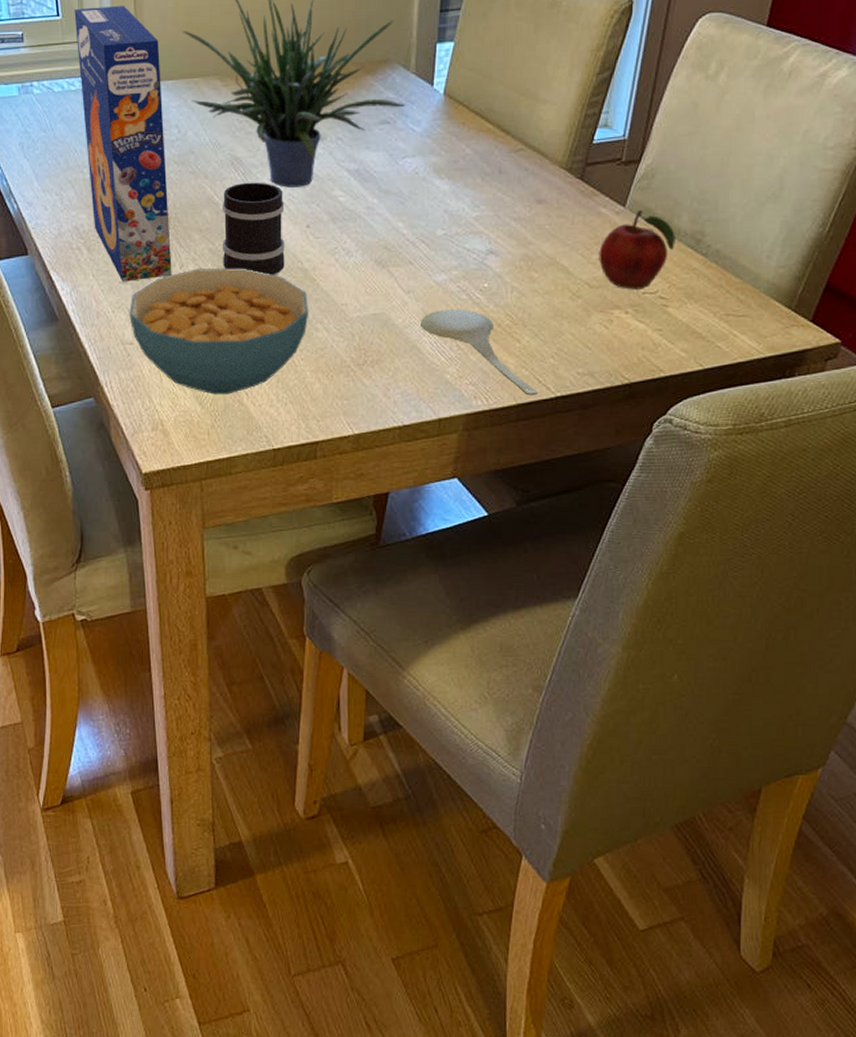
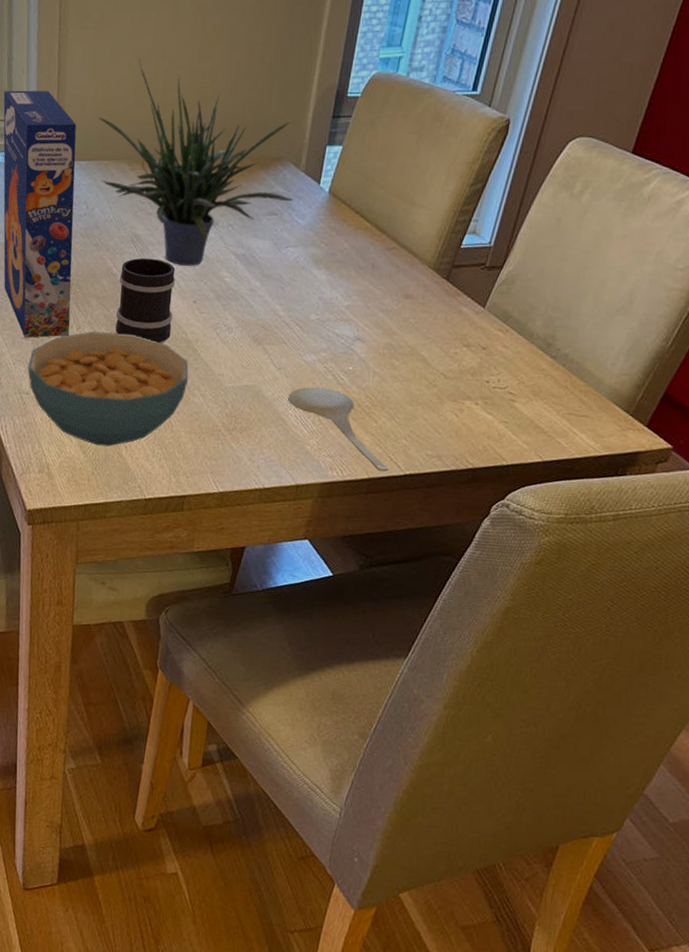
fruit: present [599,210,675,289] -> none [456,312,529,384]

